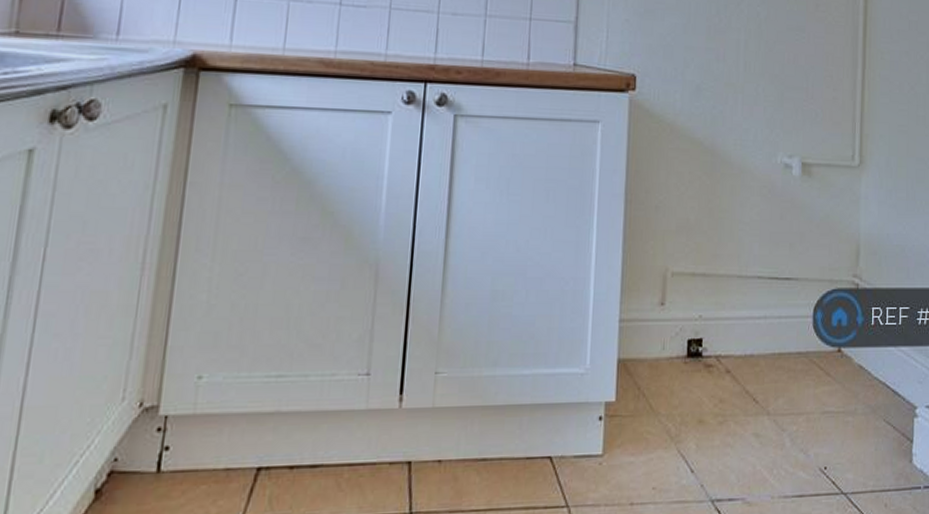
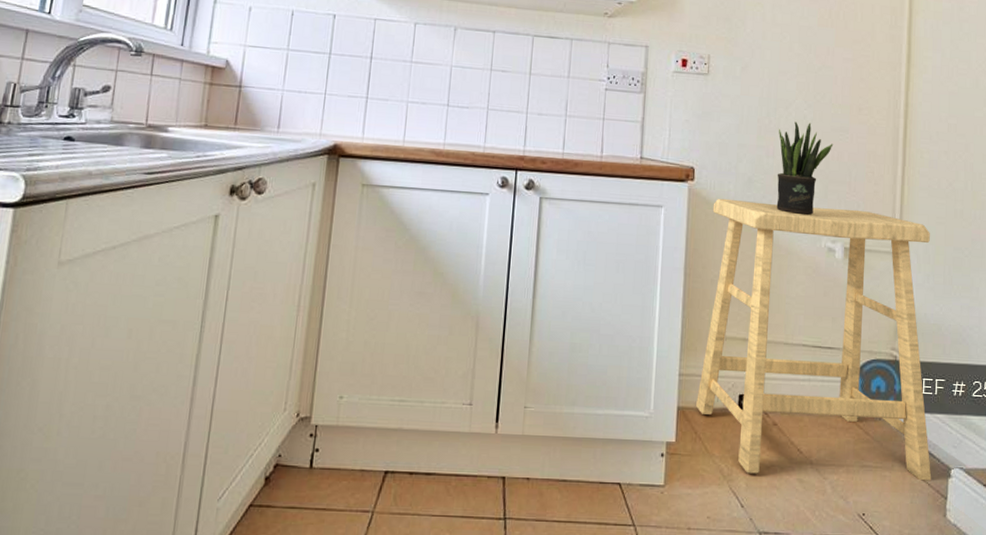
stool: none [639,110,897,432] -> present [696,198,932,481]
potted plant: none [728,20,789,127] -> present [776,121,834,215]

